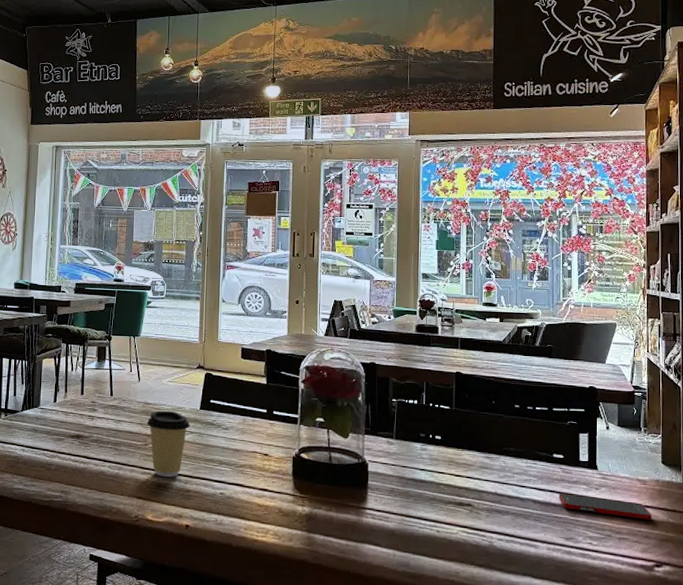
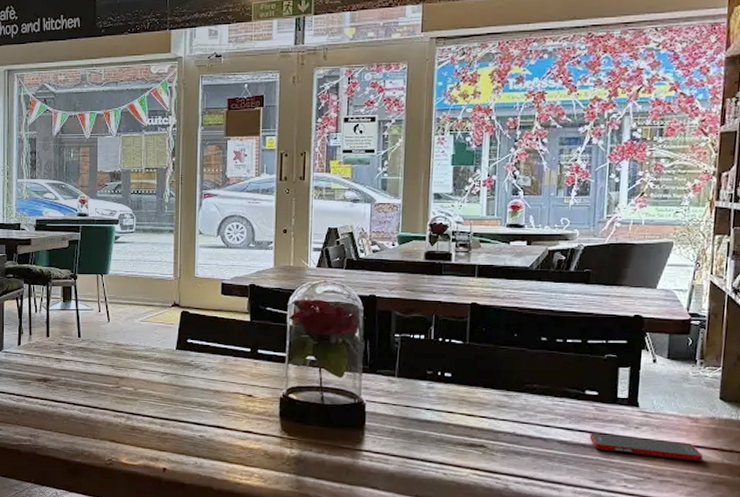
coffee cup: present [146,410,190,477] -> none [118,351,166,420]

